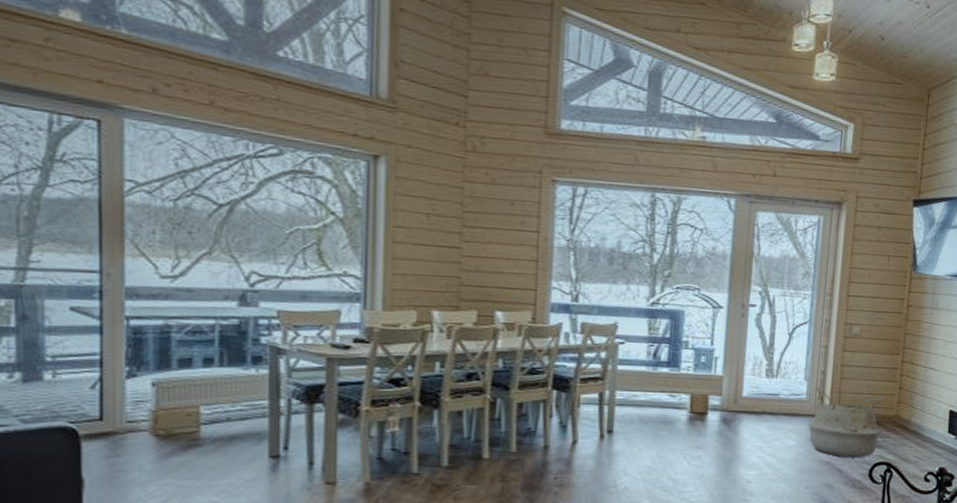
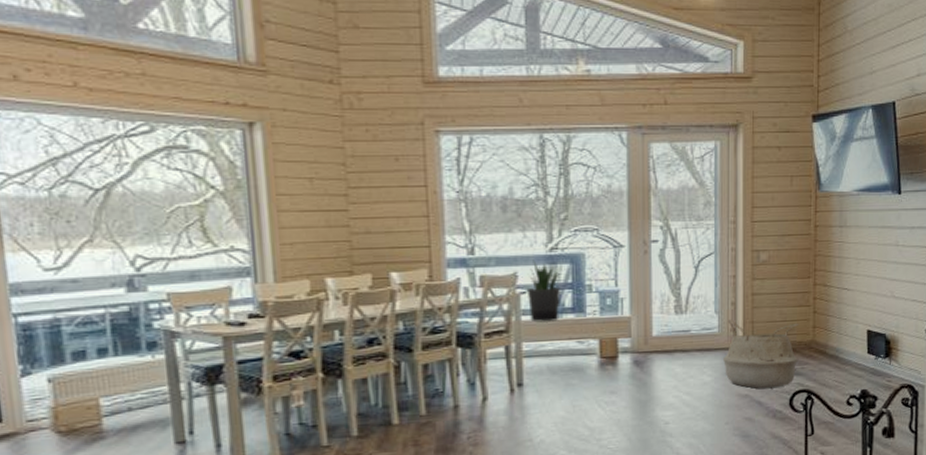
planter: none [625,312,658,375] -> present [528,259,560,324]

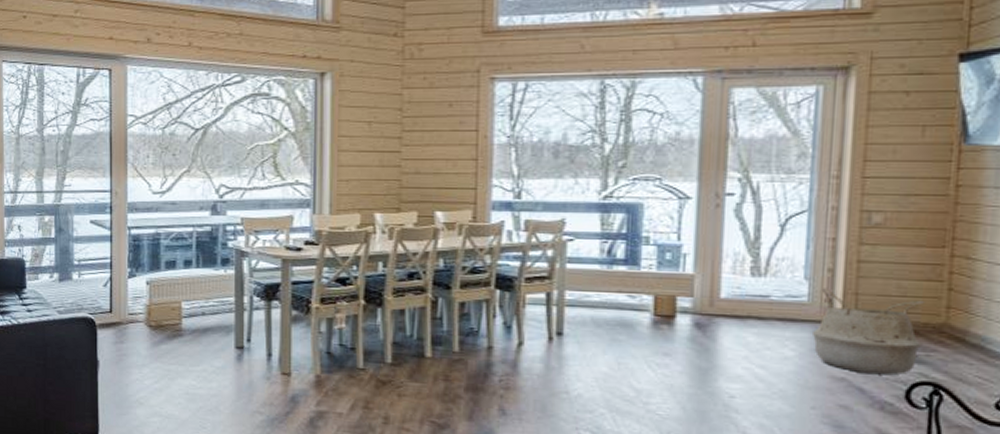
planter: present [528,259,560,324] -> none [575,207,612,274]

